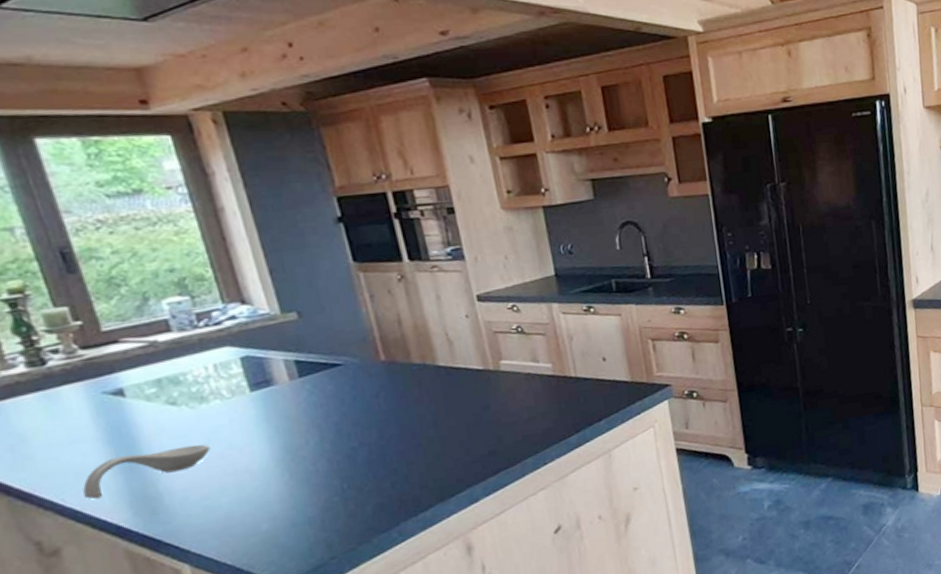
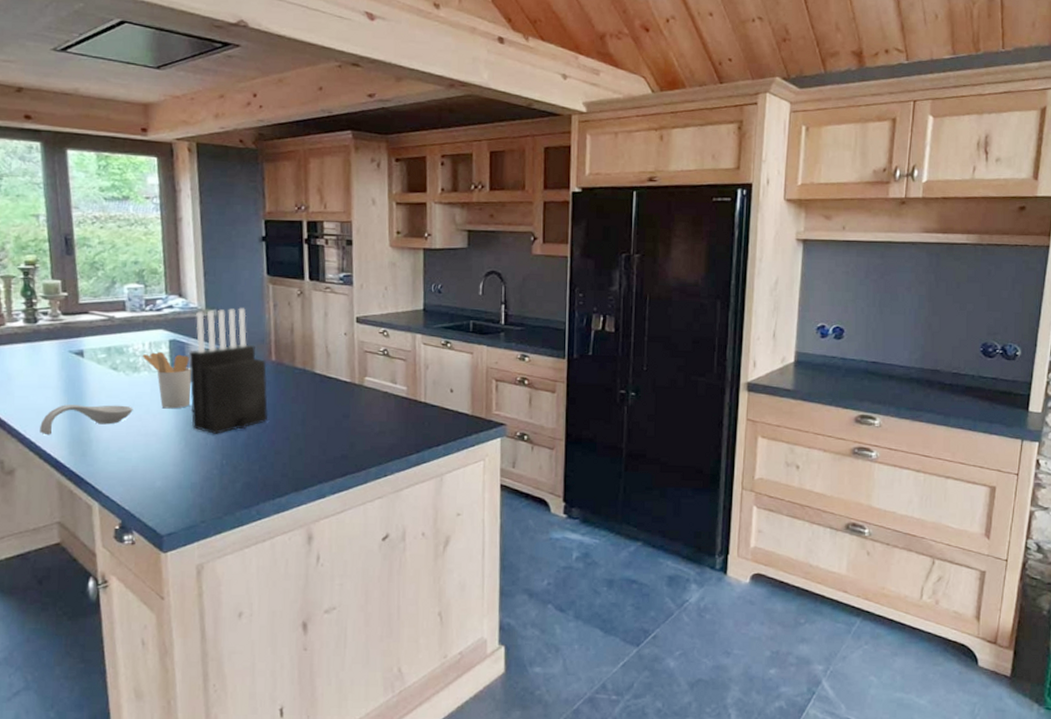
utensil holder: none [207,372,287,439] -> present [142,352,192,409]
knife block: none [269,305,390,458] -> present [188,308,269,434]

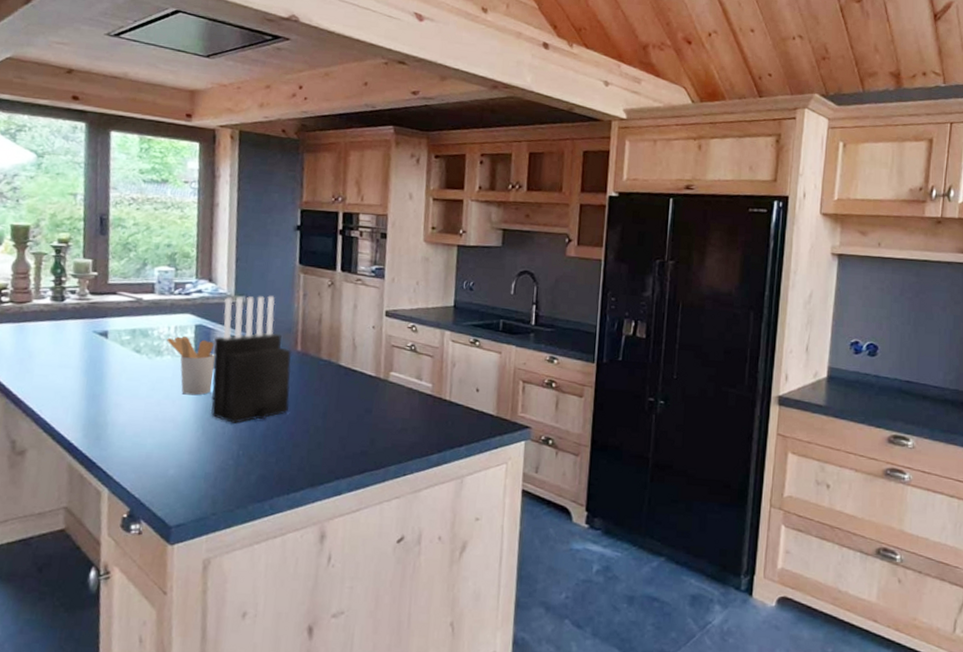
spoon rest: present [40,405,133,436] -> none [55,385,153,417]

